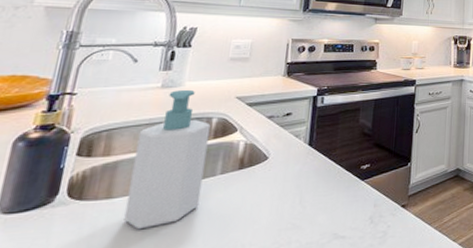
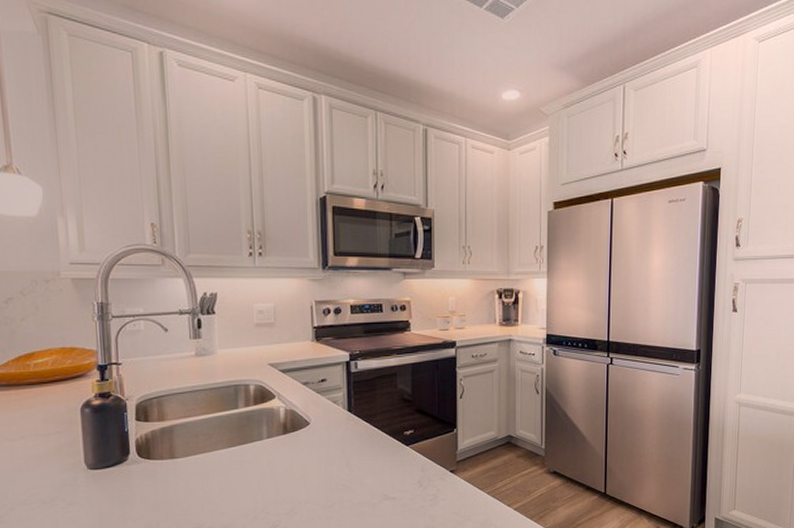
soap bottle: present [124,89,211,230] -> none [185,357,253,486]

